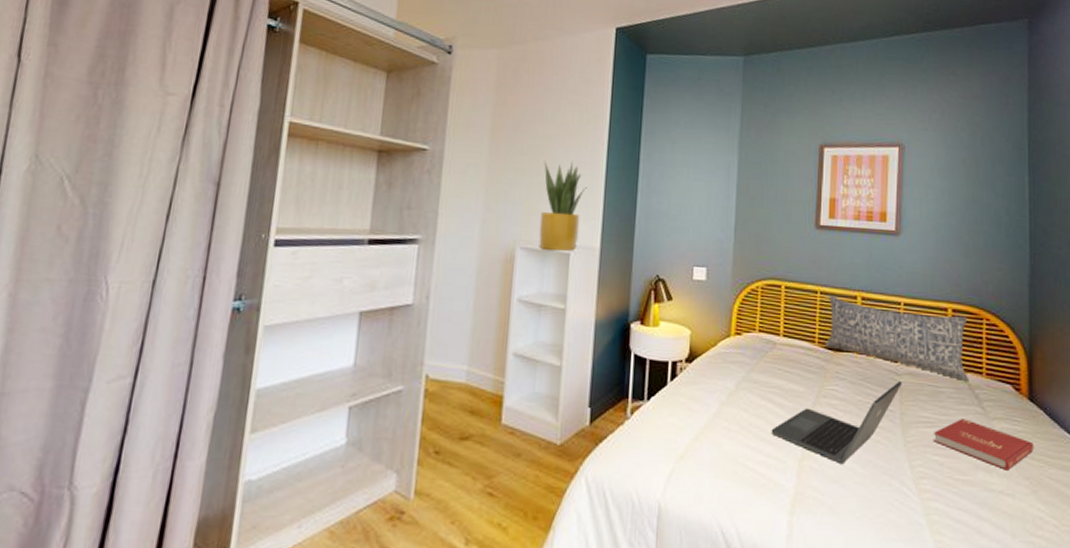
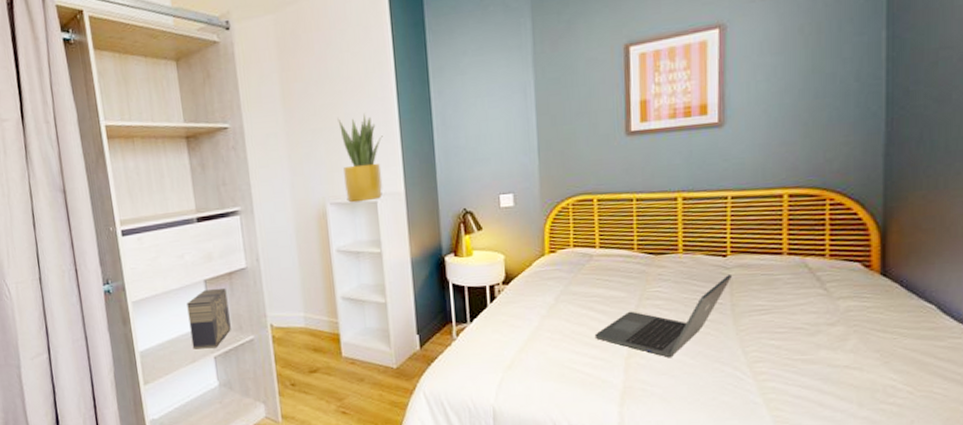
decorative box: none [325,324,383,396] -> present [187,289,231,350]
pillow: present [825,295,970,381] -> none [645,199,810,265]
book: present [934,419,1034,471] -> none [770,302,887,346]

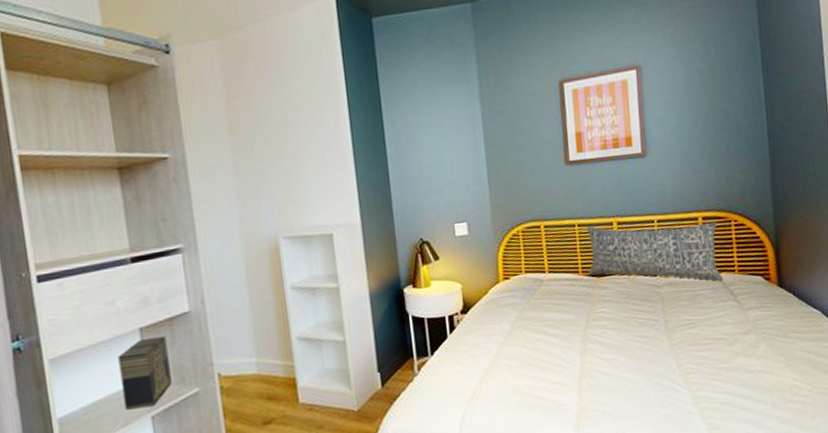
planter: present [337,114,383,202] -> none [289,144,338,235]
laptop: present [594,275,732,358] -> none [549,293,663,376]
pillow: none [645,199,810,265] -> present [586,221,724,281]

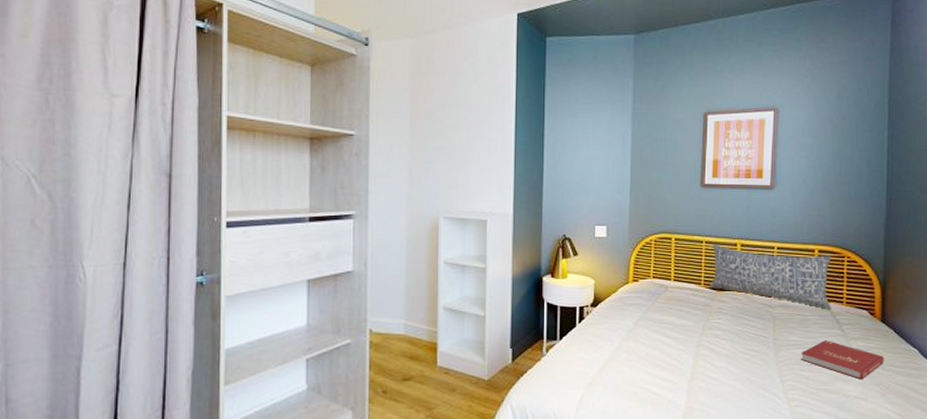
decorative box: present [118,337,172,410] -> none [284,290,329,350]
book: none [696,314,787,352] -> present [801,340,885,380]

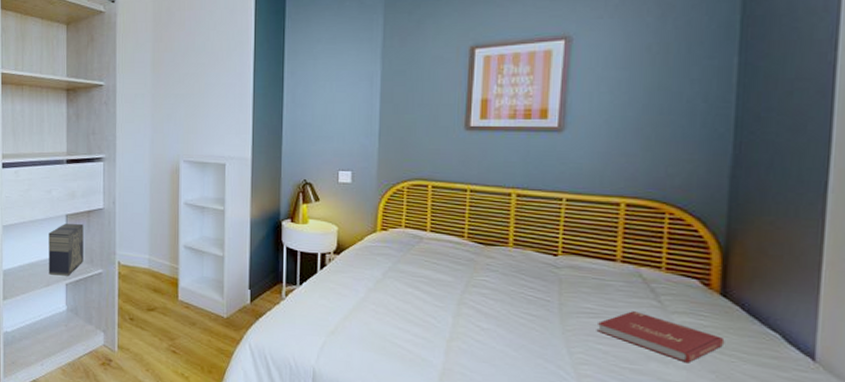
decorative box: none [284,290,329,350] -> present [48,224,84,276]
pillow: present [709,244,832,309] -> none [475,193,646,275]

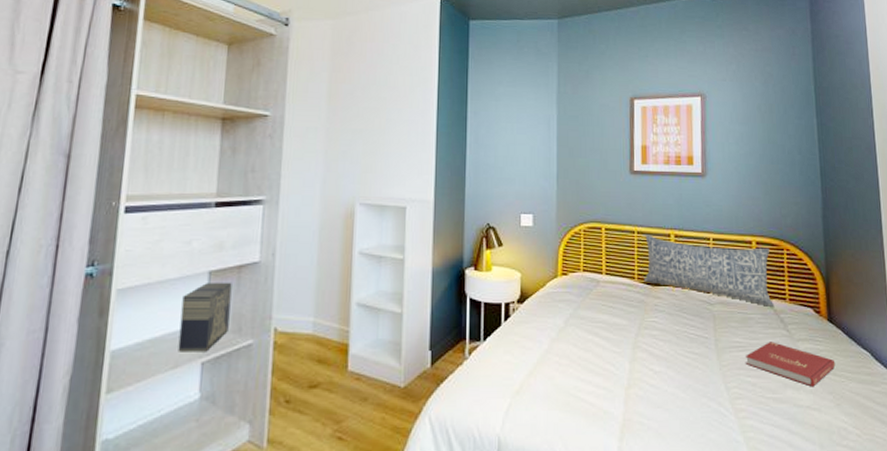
pillow: none [475,193,646,275] -> present [644,235,775,307]

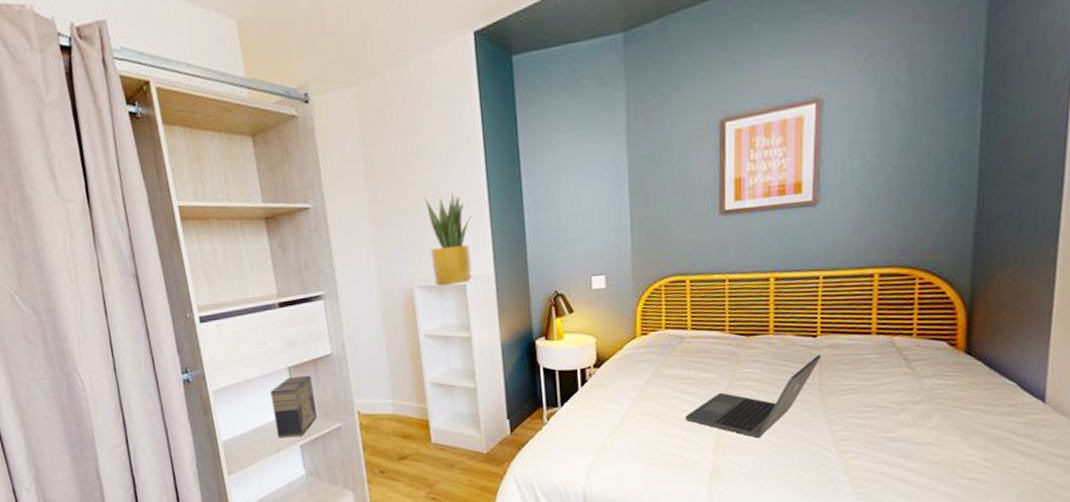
planter: none [377,122,418,206] -> present [424,193,472,286]
laptop: none [598,311,715,391] -> present [685,355,821,439]
pillow: present [644,235,775,307] -> none [736,279,898,345]
book: present [746,342,836,387] -> none [856,381,969,424]

